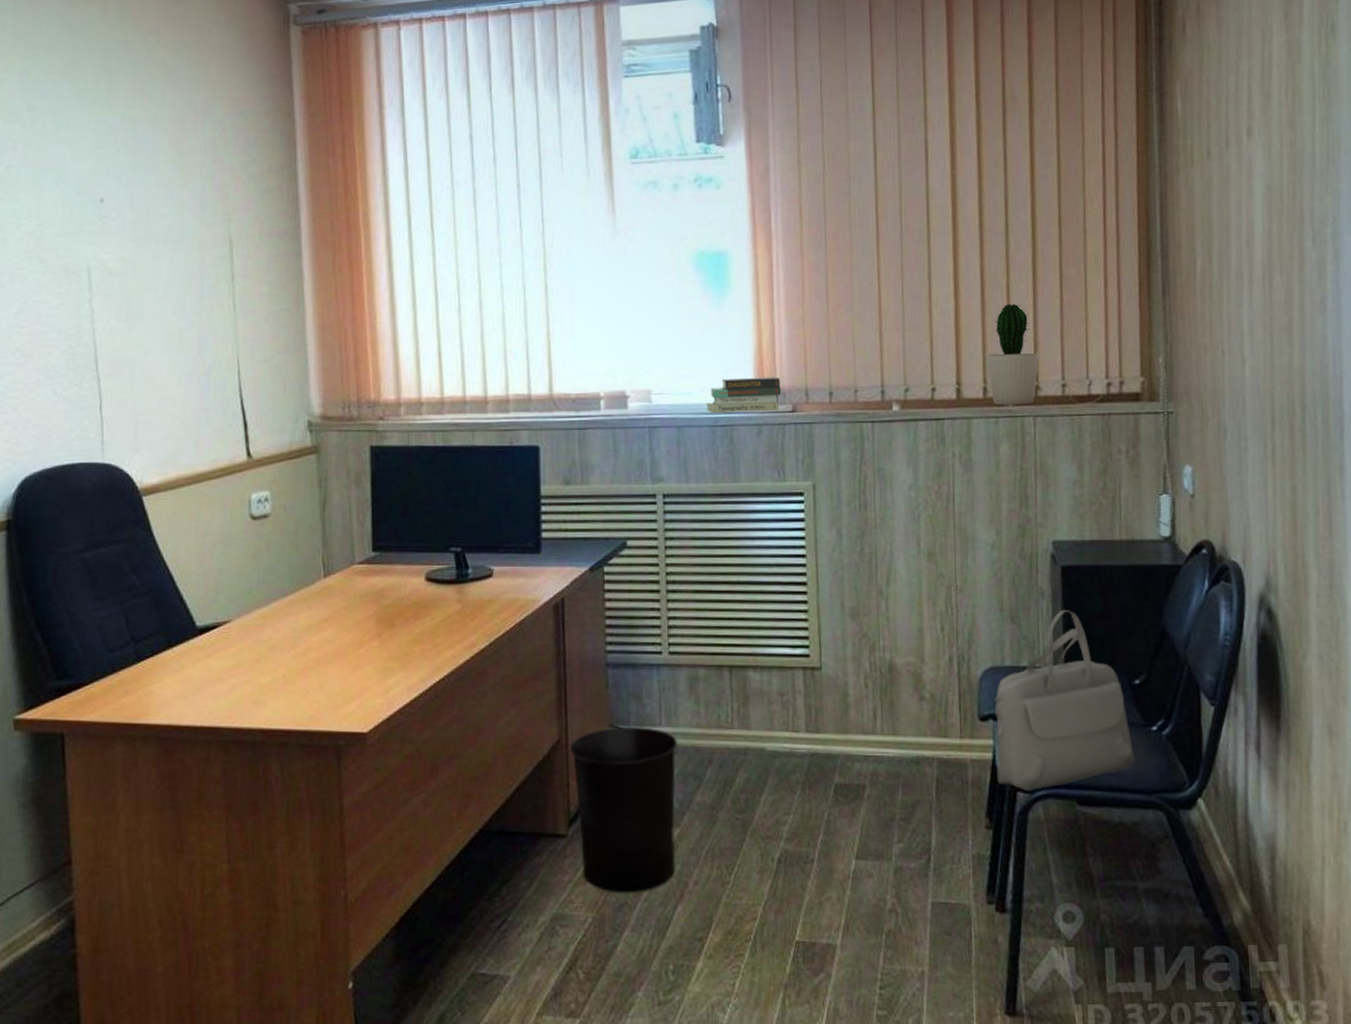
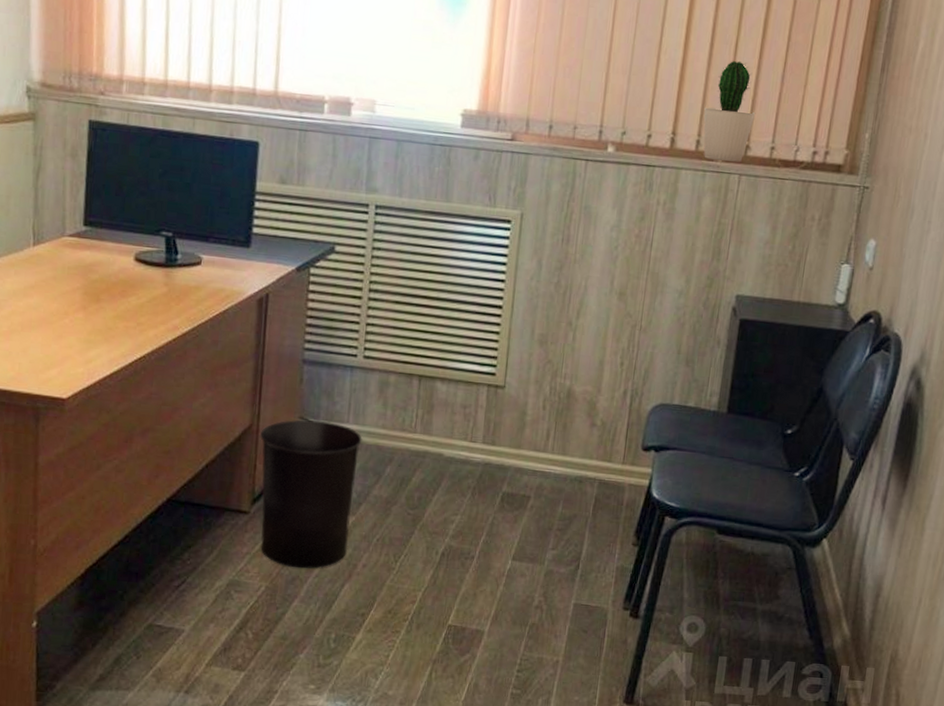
books: present [707,377,782,414] -> none [428,98,504,137]
handbag: present [994,609,1135,792] -> none [649,359,776,518]

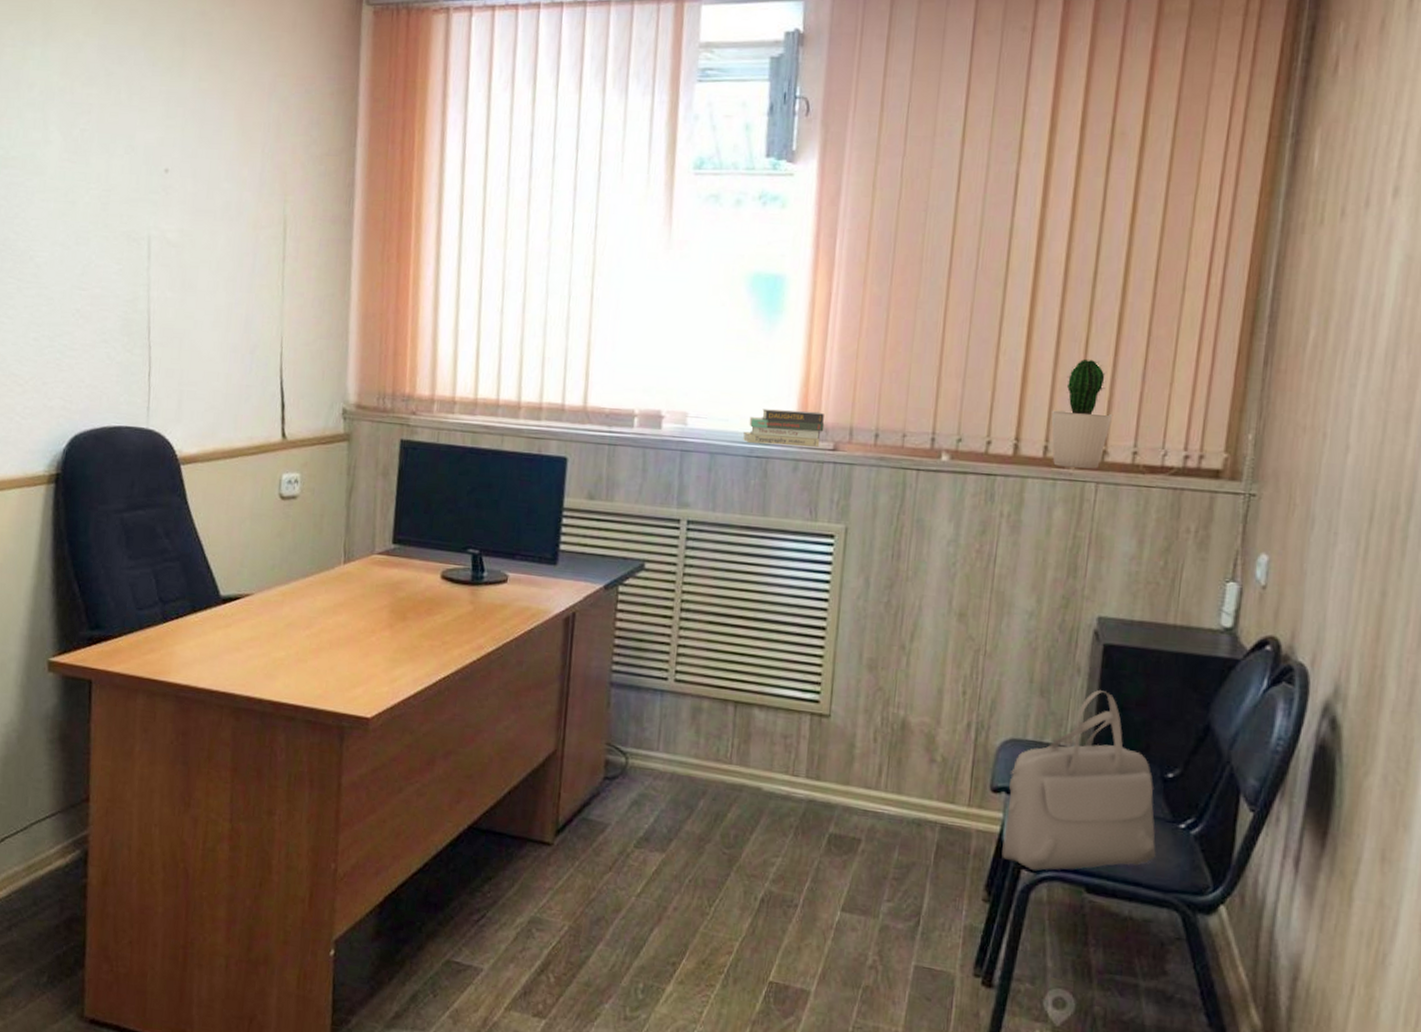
waste bin: present [259,419,363,569] -> none [564,746,673,910]
books: none [428,98,504,137] -> present [743,409,825,447]
handbag: none [649,359,776,518] -> present [1002,689,1156,871]

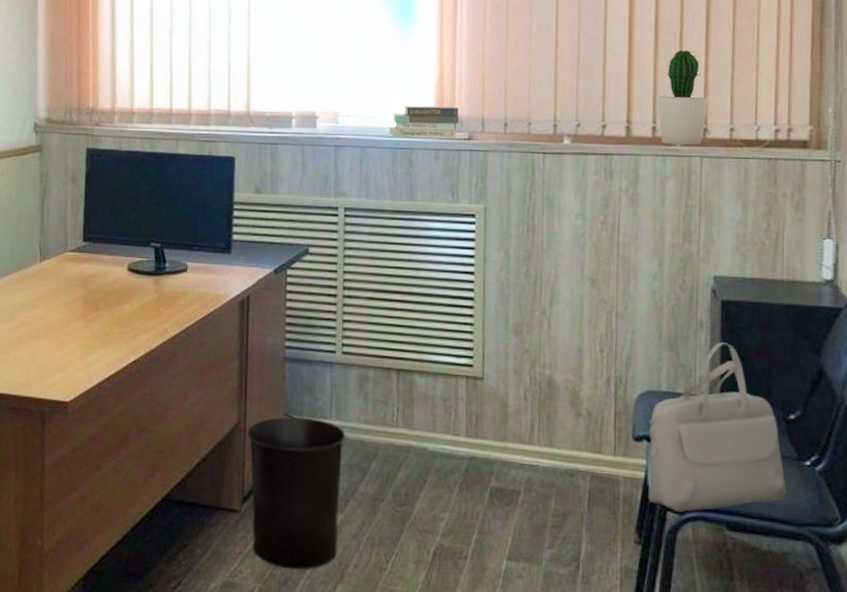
waste bin: none [564,746,673,910] -> present [246,416,346,569]

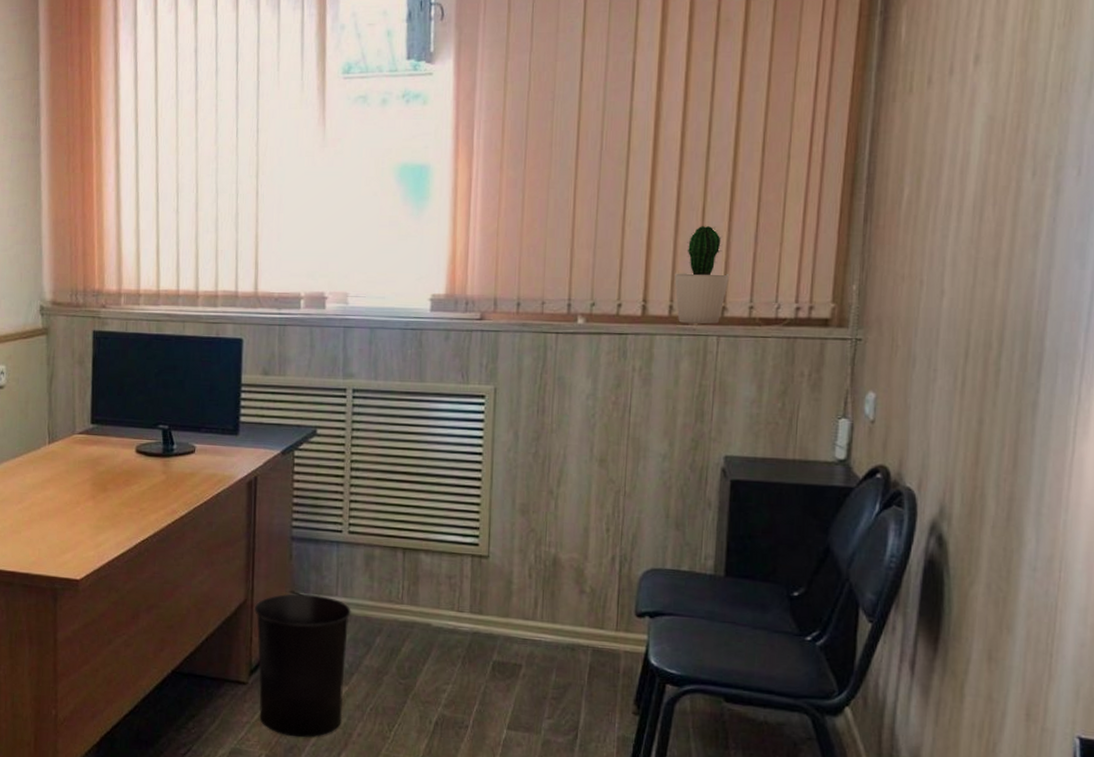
books: present [389,106,459,138] -> none [399,285,471,318]
handbag: present [648,341,787,513] -> none [648,520,786,685]

